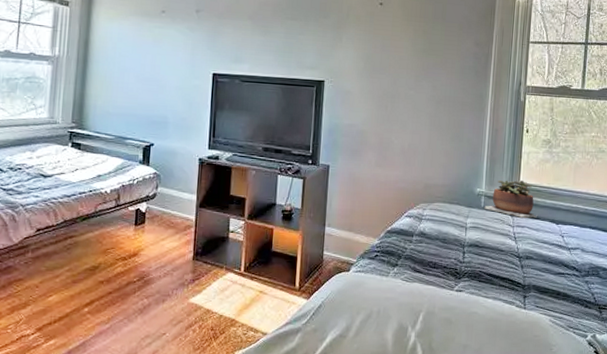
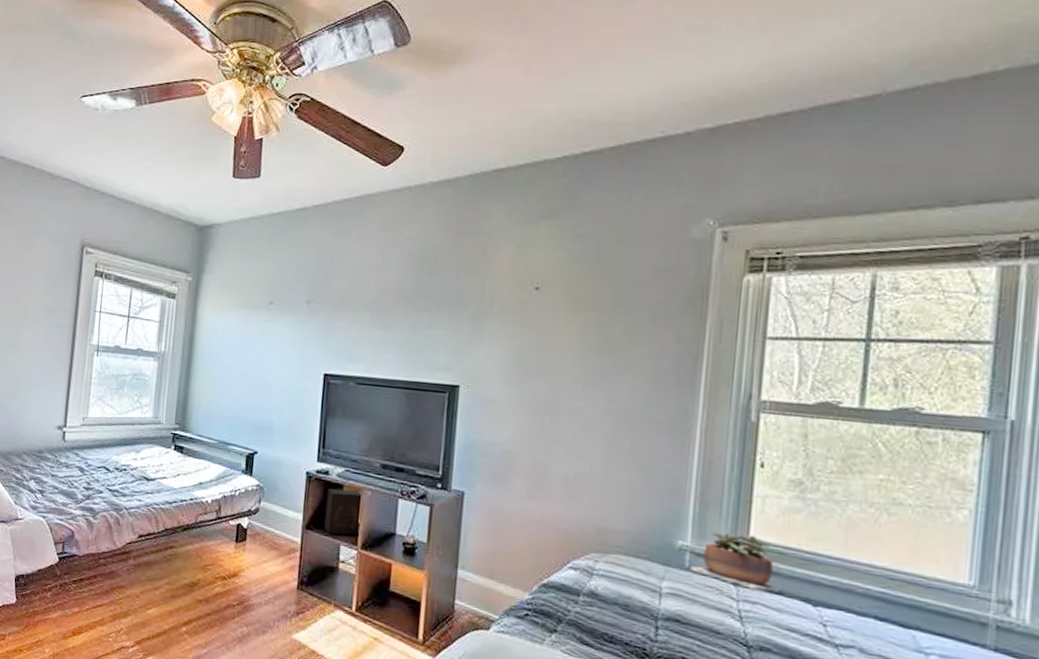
decorative box: none [215,170,249,210] -> present [324,488,364,536]

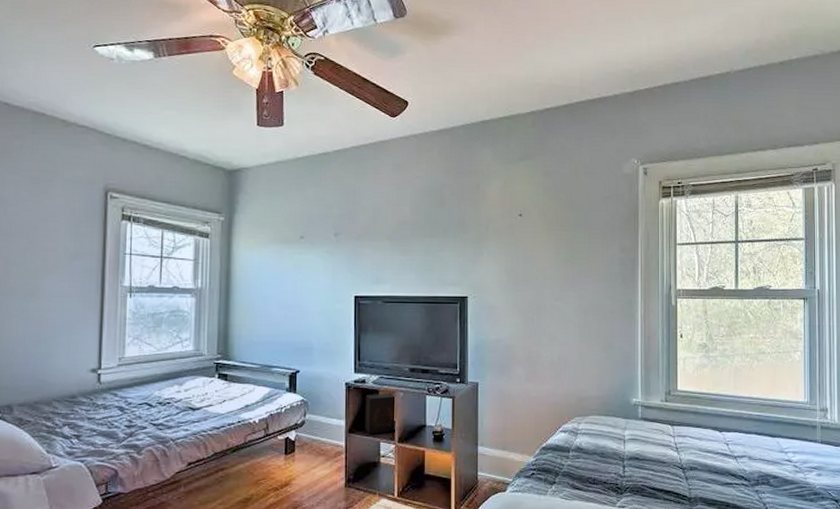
succulent plant: present [690,532,781,593] -> none [642,387,699,427]

